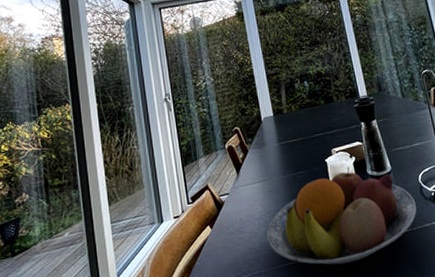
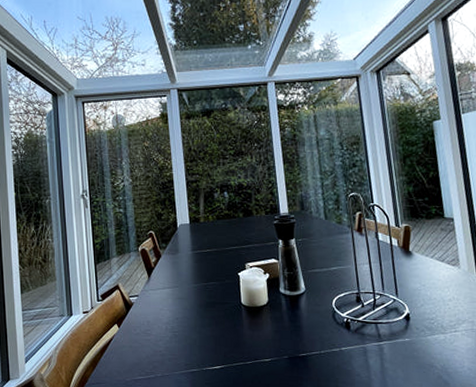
fruit bowl: present [267,166,417,265] -> none [173,283,327,377]

